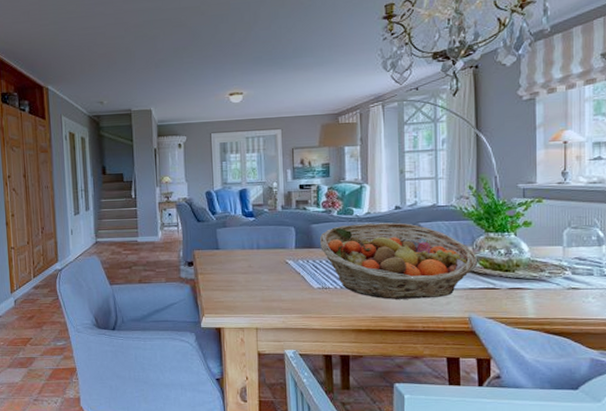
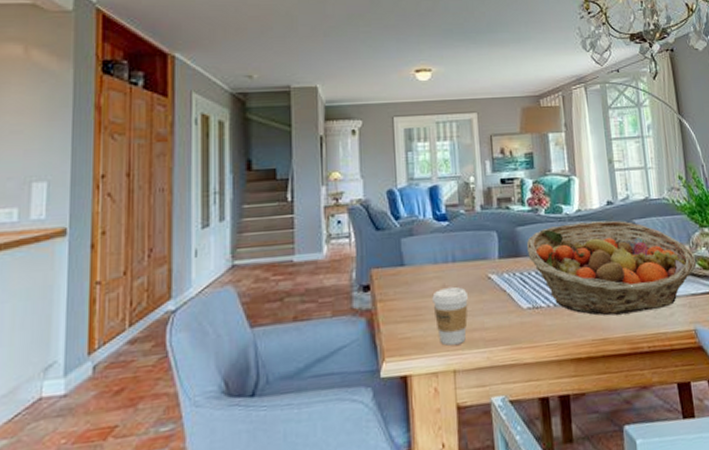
coffee cup: none [240,267,269,310] -> present [432,286,468,346]

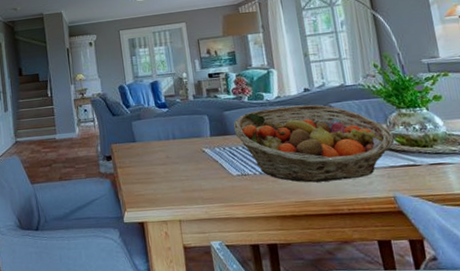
coffee cup: present [432,286,468,346] -> none [159,157,188,202]

